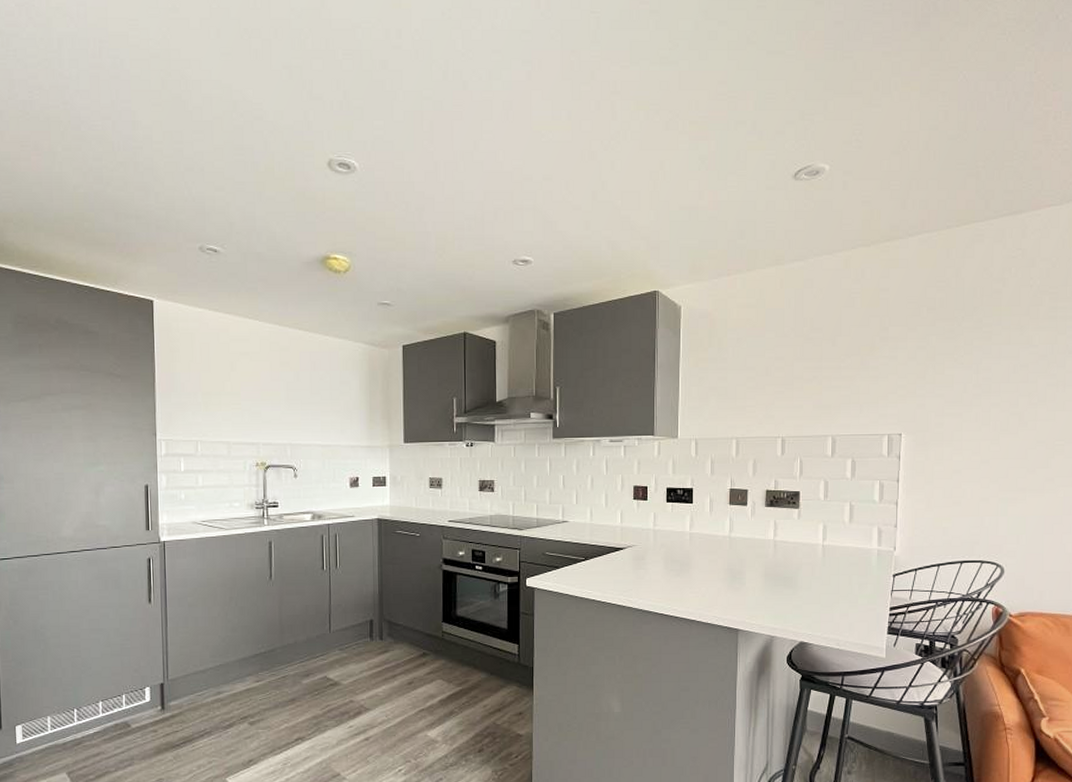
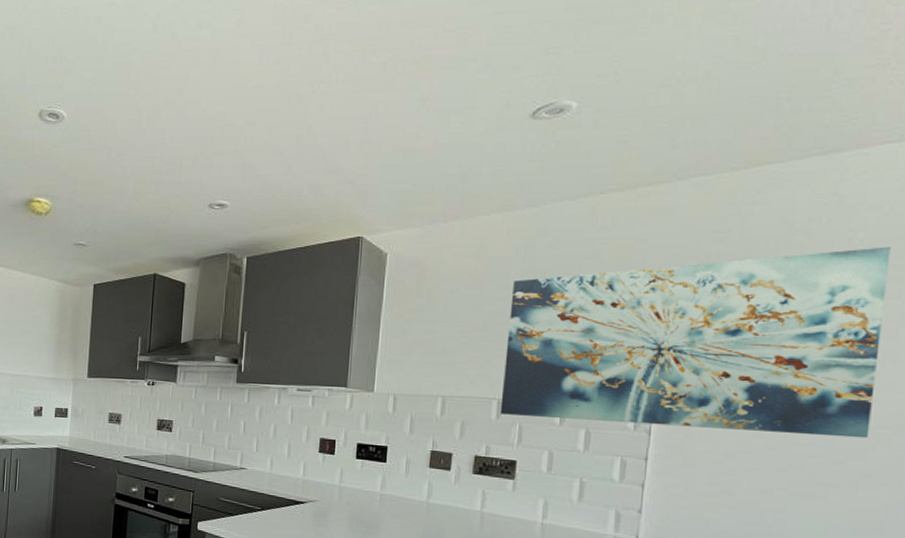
wall art: none [784,292,1058,451] -> present [500,247,891,439]

